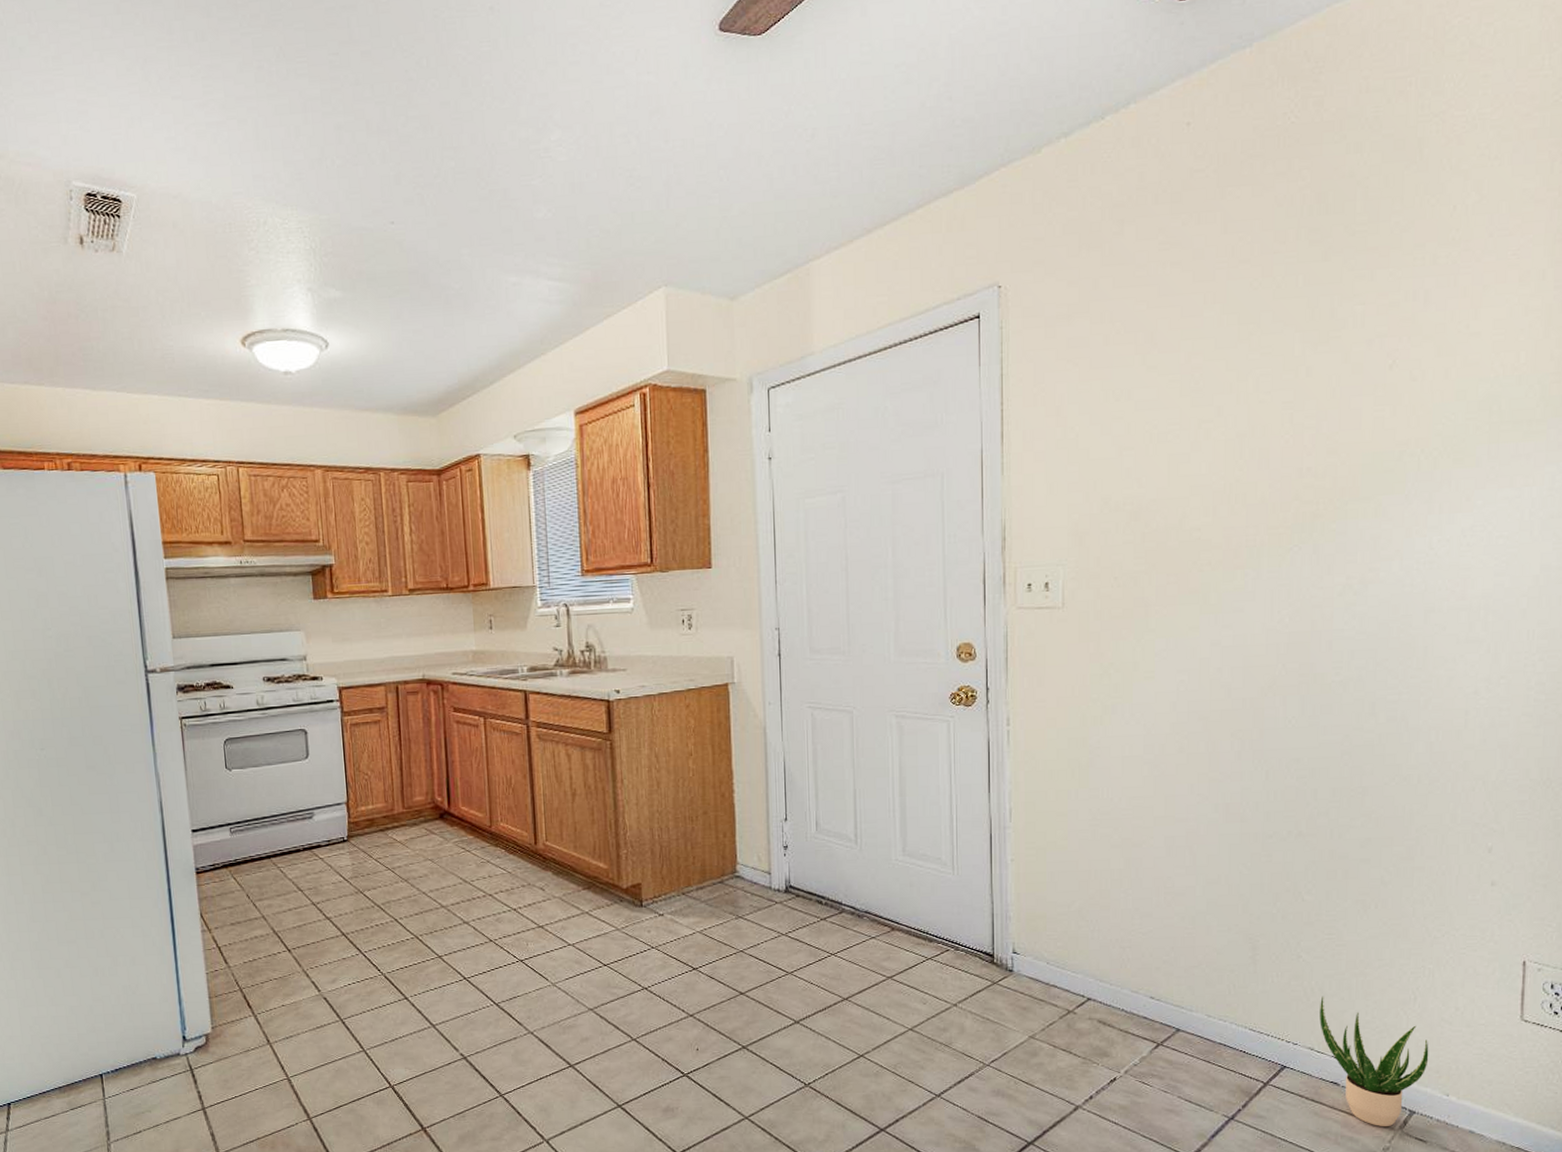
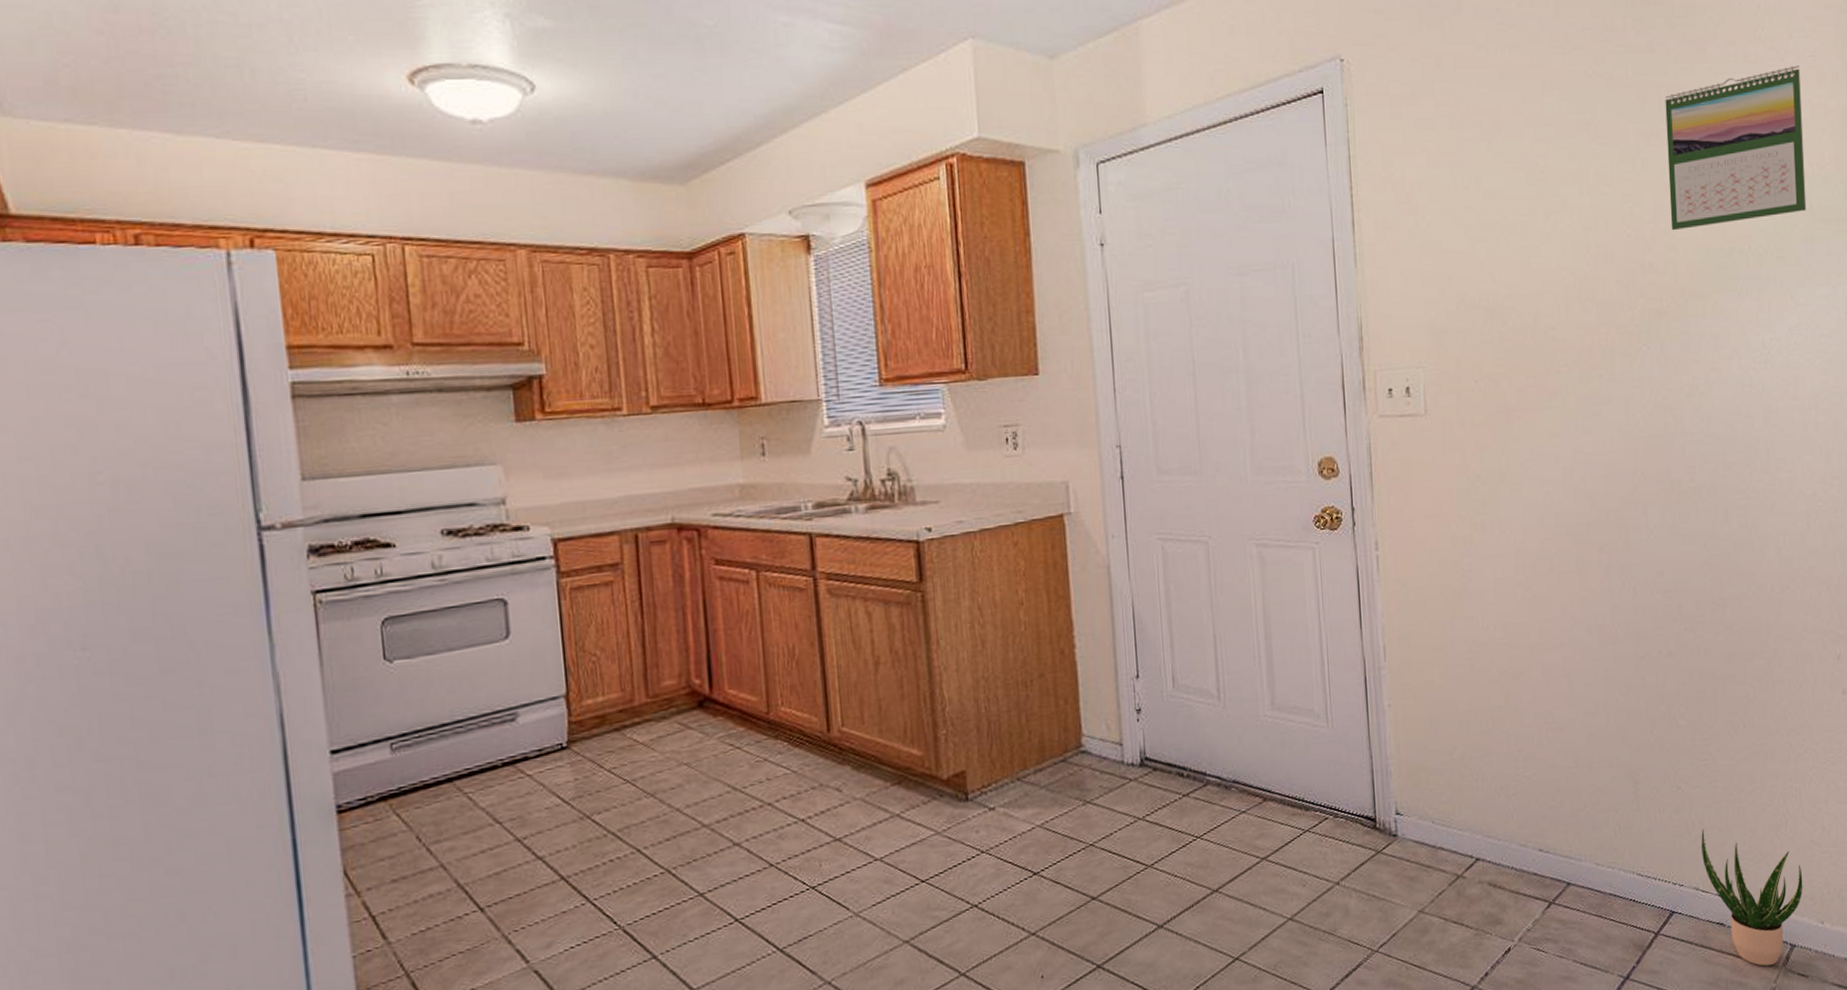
calendar: none [1334,265,1499,436] -> present [1665,65,1807,231]

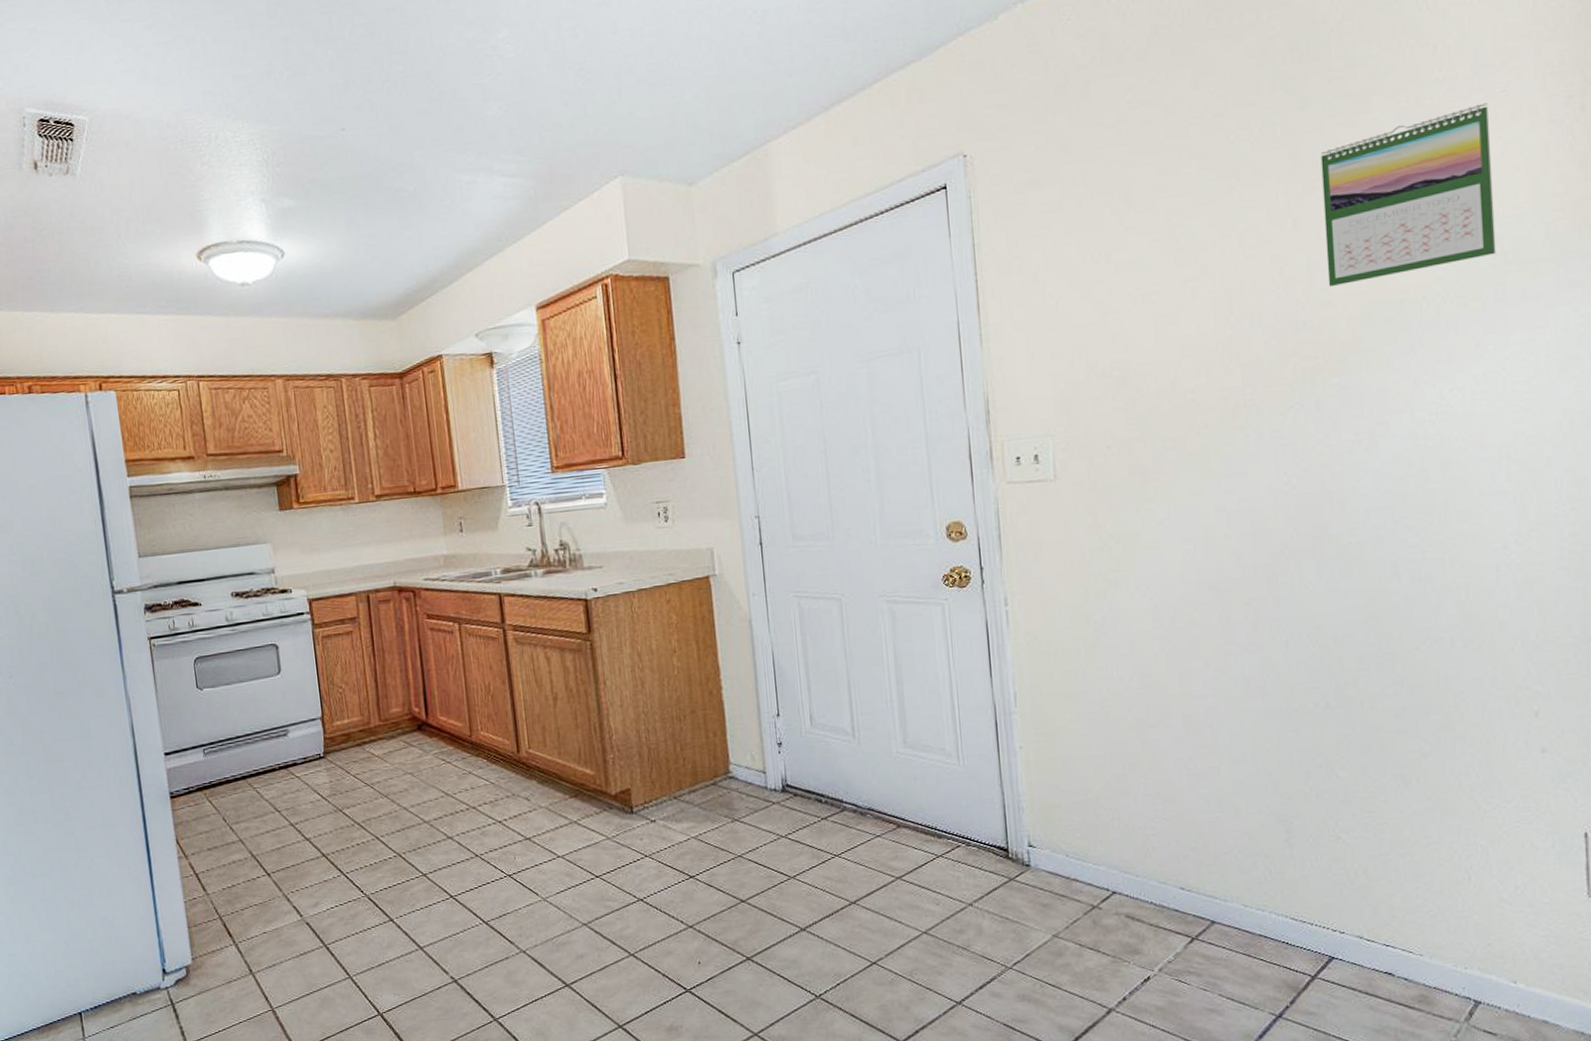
potted plant: present [1701,828,1803,967] -> none [1365,879,1491,1020]

